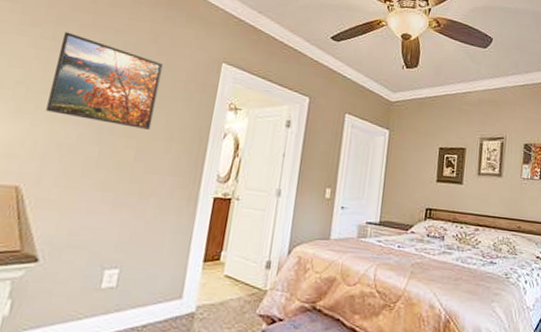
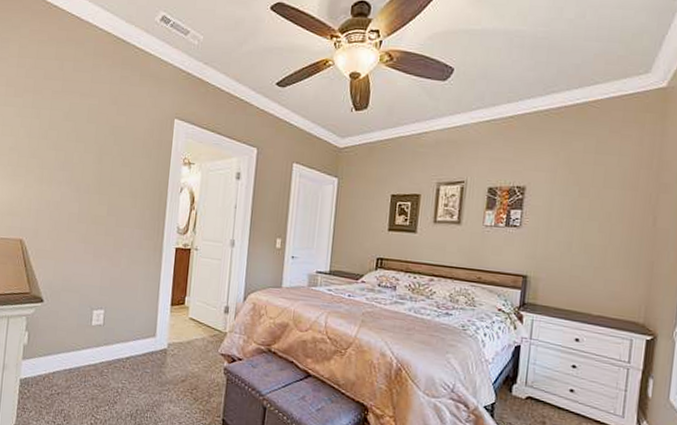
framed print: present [46,32,164,130] -> none [34,100,124,187]

